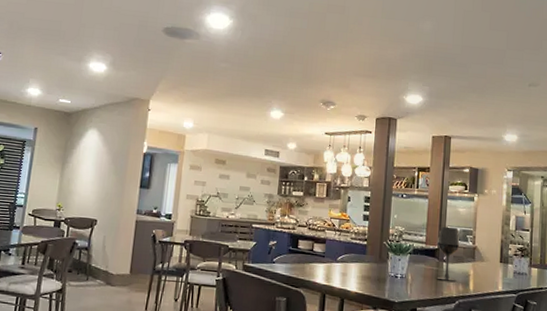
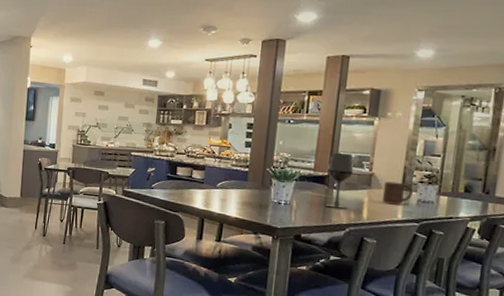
cup: none [485,254,510,277] -> present [382,181,413,205]

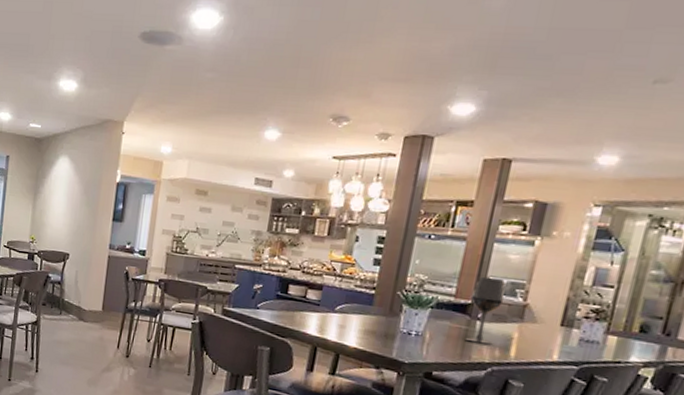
cup: present [382,181,413,205] -> none [536,314,575,344]

